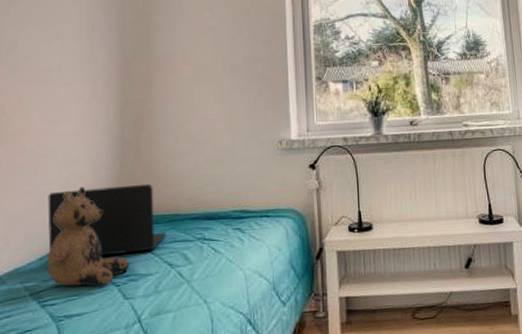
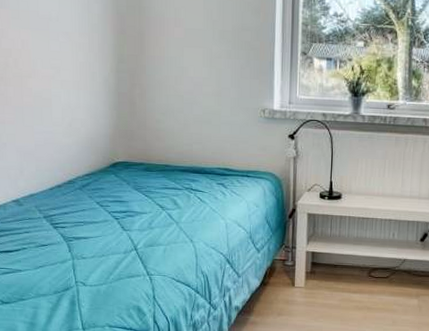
teddy bear: present [46,186,129,287] -> none [56,131,126,218]
laptop: present [48,183,166,257] -> none [54,133,158,194]

